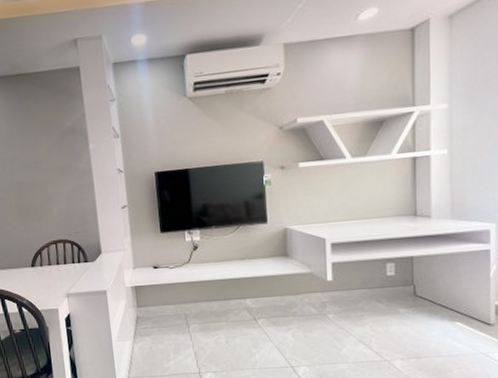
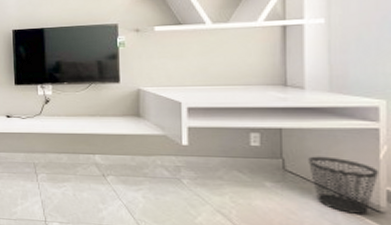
wastebasket: none [435,279,489,329] -> present [308,156,378,214]

